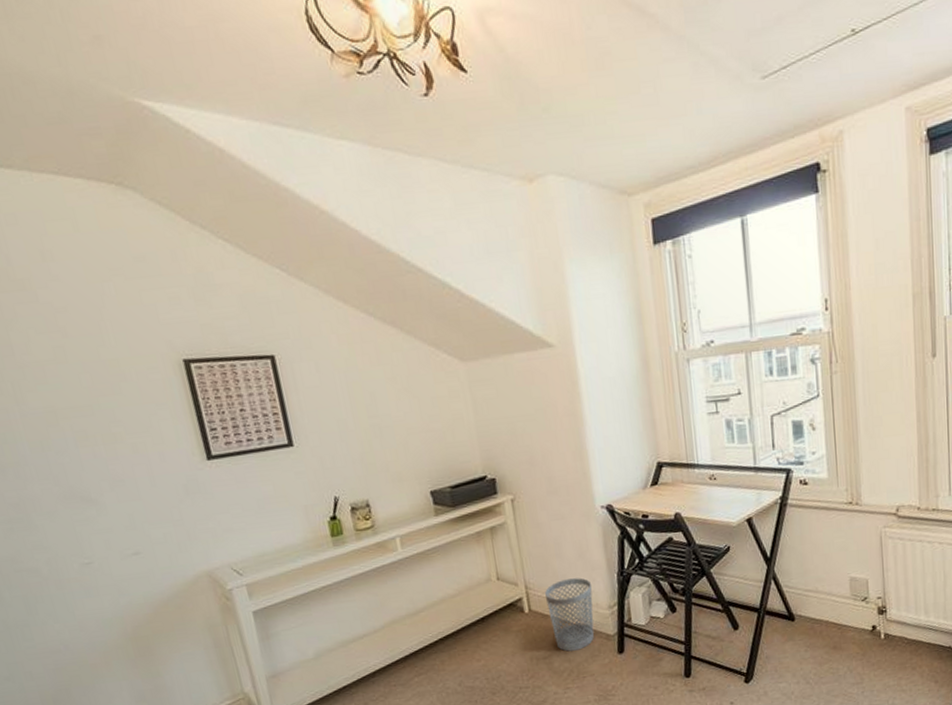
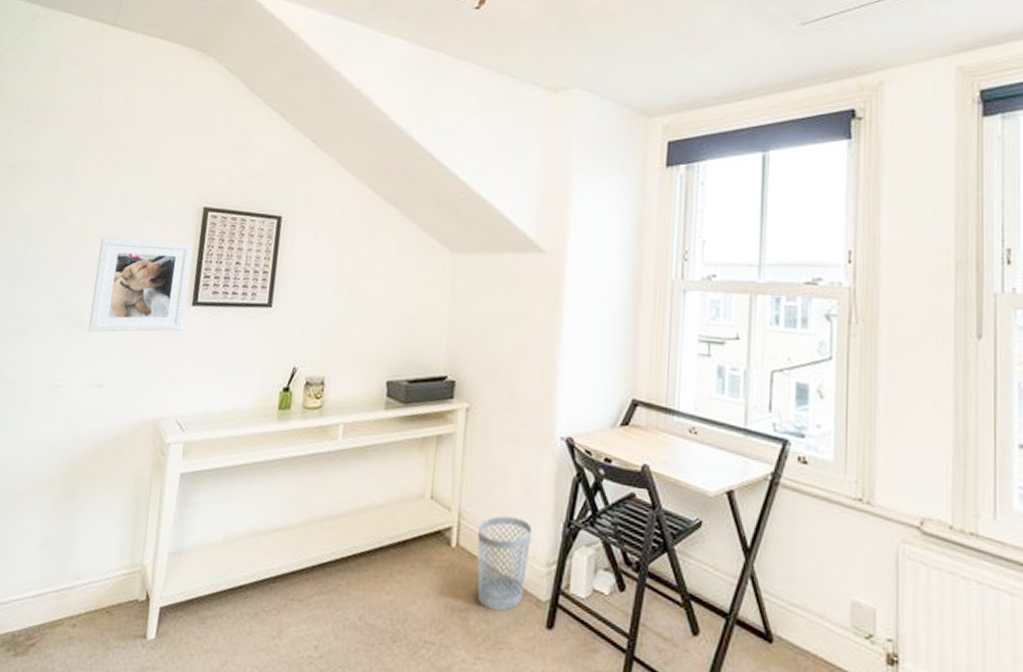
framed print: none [77,400,206,507] -> present [87,238,193,333]

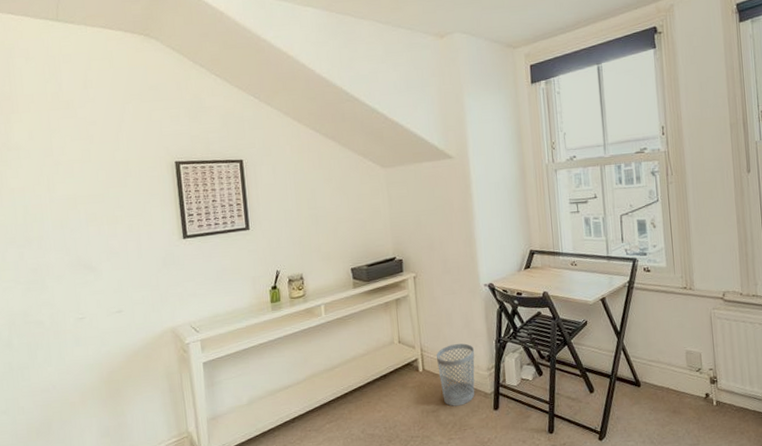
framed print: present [87,238,193,333] -> none [91,192,179,273]

